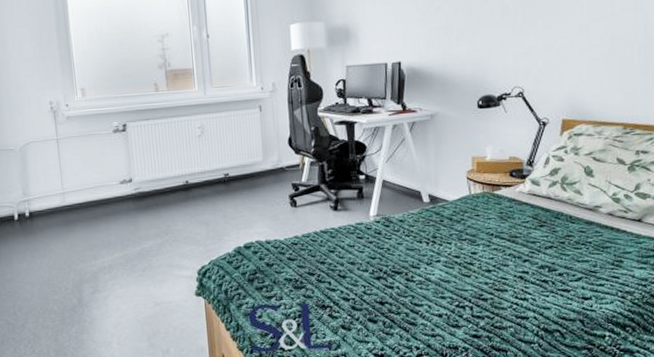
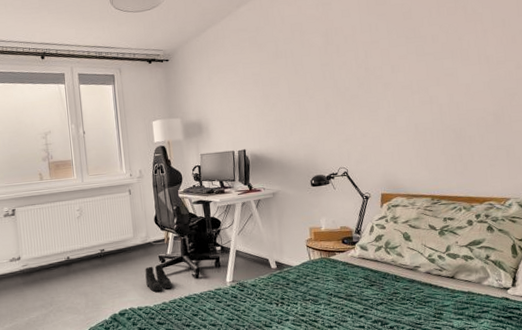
boots: none [275,193,307,224] -> present [145,264,173,292]

